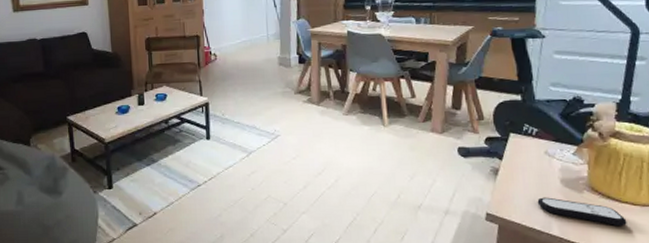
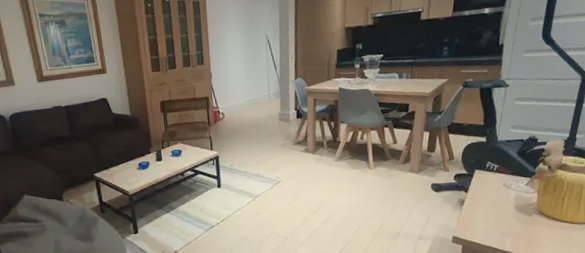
remote control: present [537,197,627,227] -> none [495,221,566,242]

